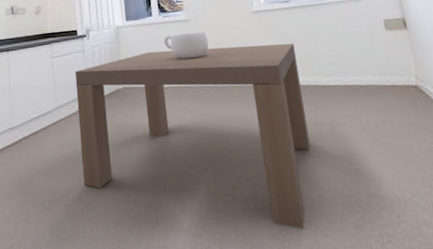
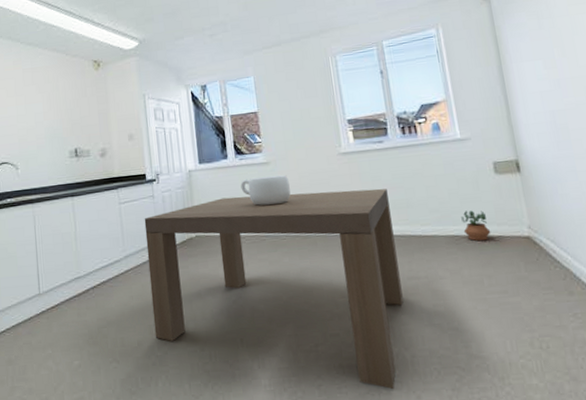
potted plant: none [358,62,385,90] -> present [461,210,491,241]

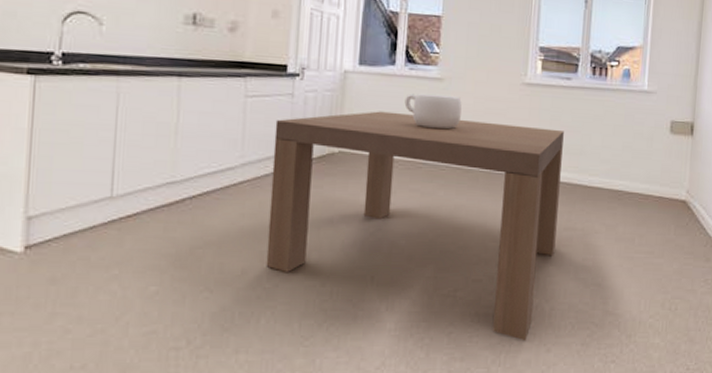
potted plant: present [461,210,491,241] -> none [628,166,653,200]

